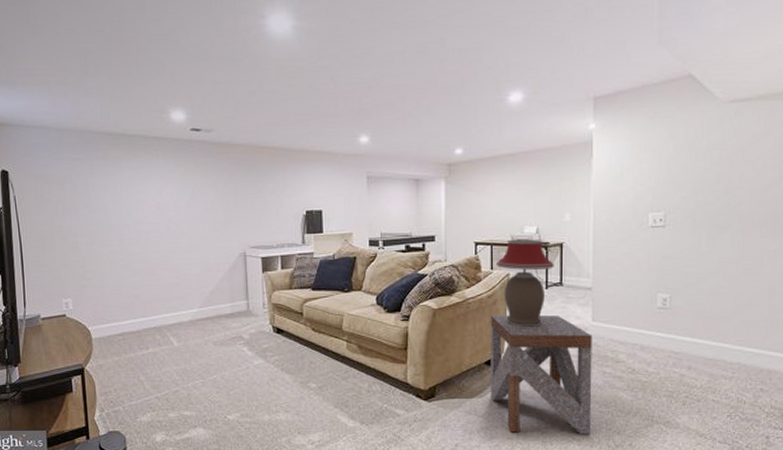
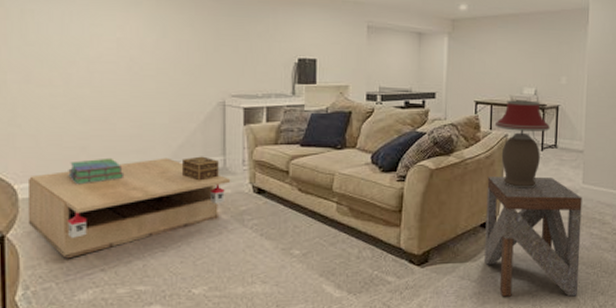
coffee table: none [97,303,254,388] -> present [27,158,231,259]
stack of books: none [127,303,169,327] -> present [68,157,125,185]
decorative box: none [213,301,244,322] -> present [181,156,219,181]

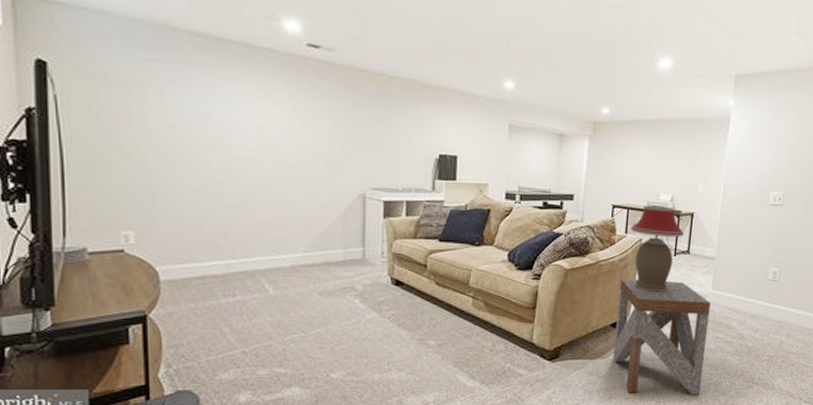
coffee table: present [27,158,231,259] -> none [168,246,370,340]
stack of books: present [68,157,125,185] -> none [209,244,265,269]
decorative box: present [181,156,219,181] -> none [321,246,358,271]

